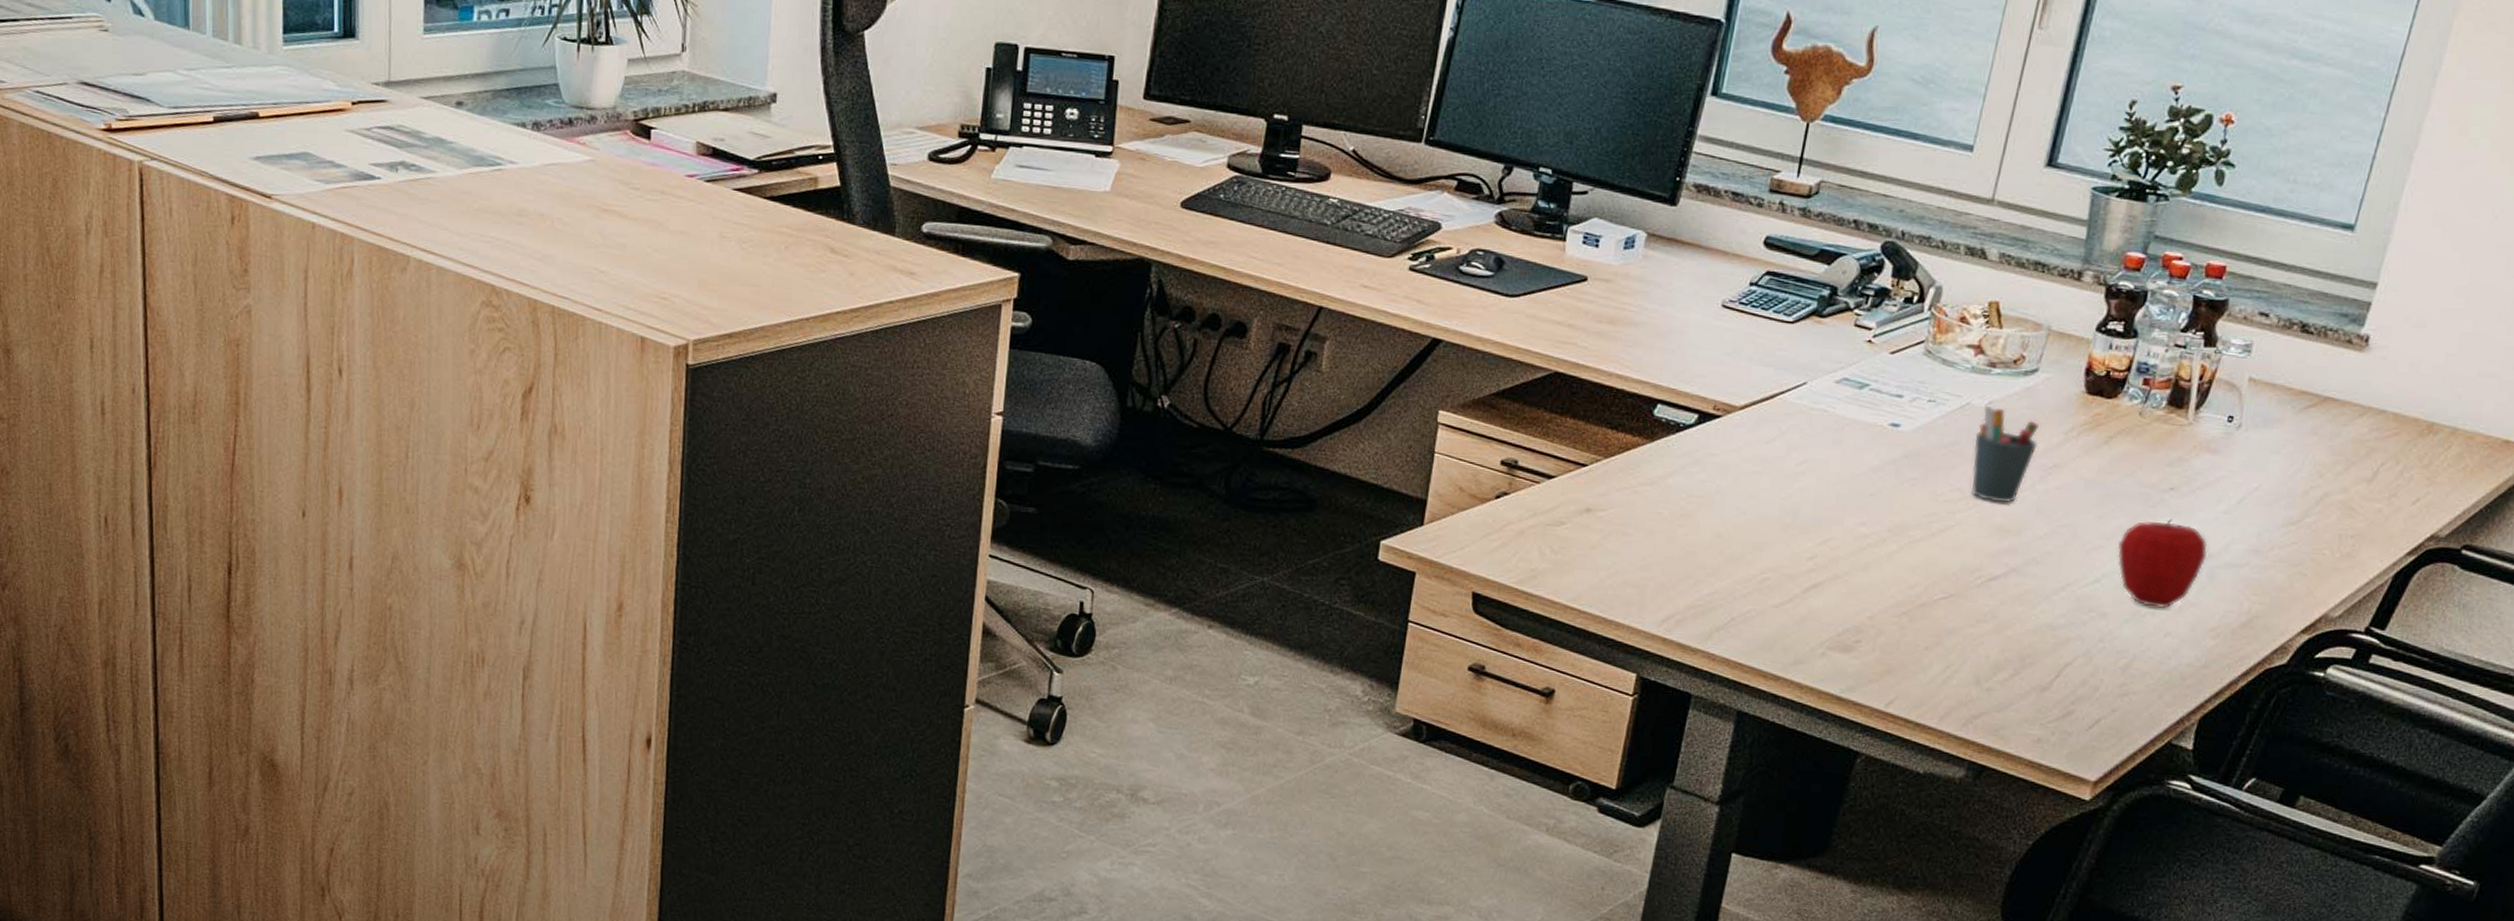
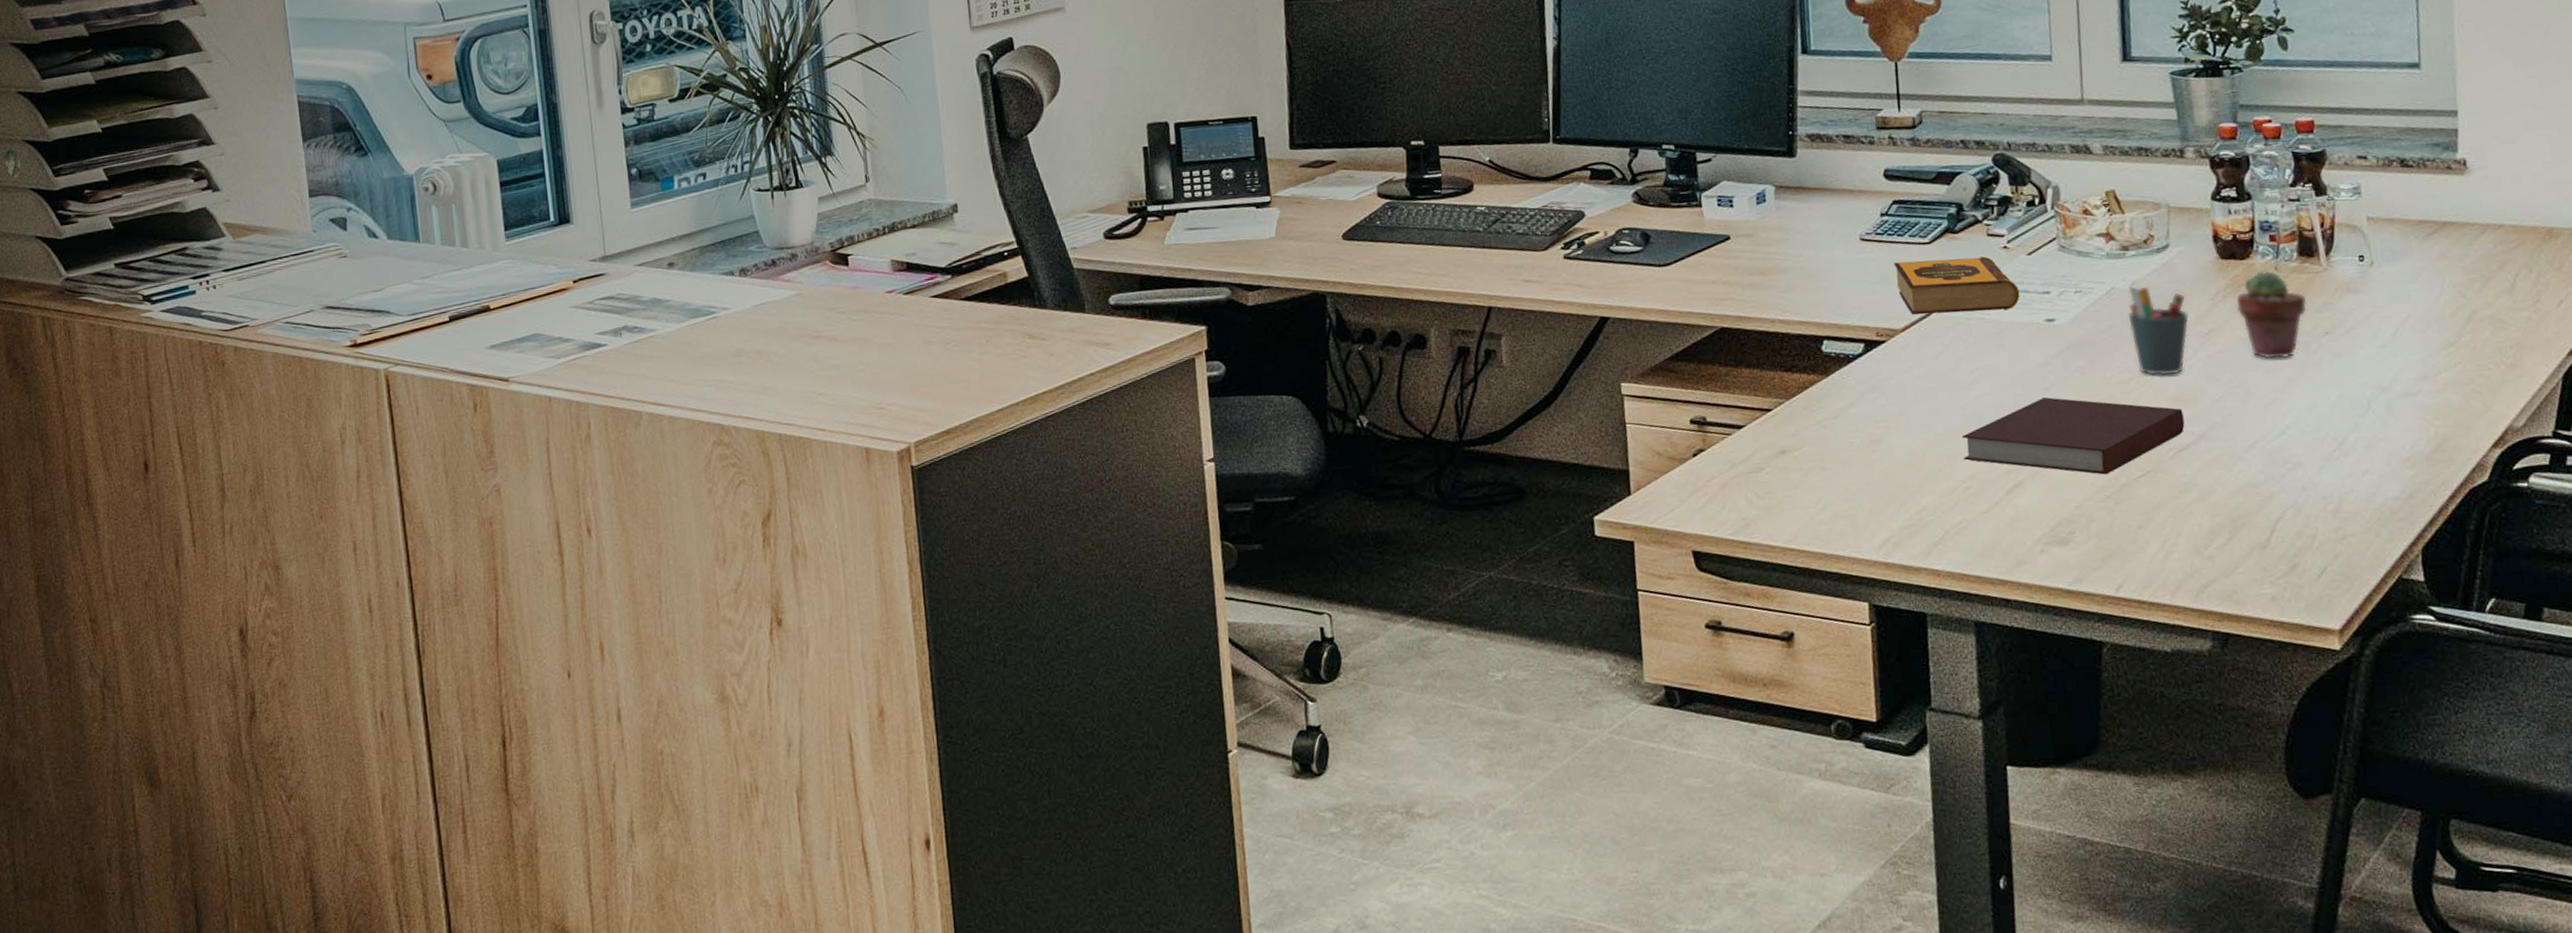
hardback book: none [1747,337,1872,407] -> present [1893,256,2020,315]
notebook: none [1769,501,2003,591] -> present [1961,397,2185,475]
potted succulent: none [2088,413,2162,507] -> present [2235,271,2307,359]
apple: present [2117,518,2208,609] -> none [2291,361,2381,449]

